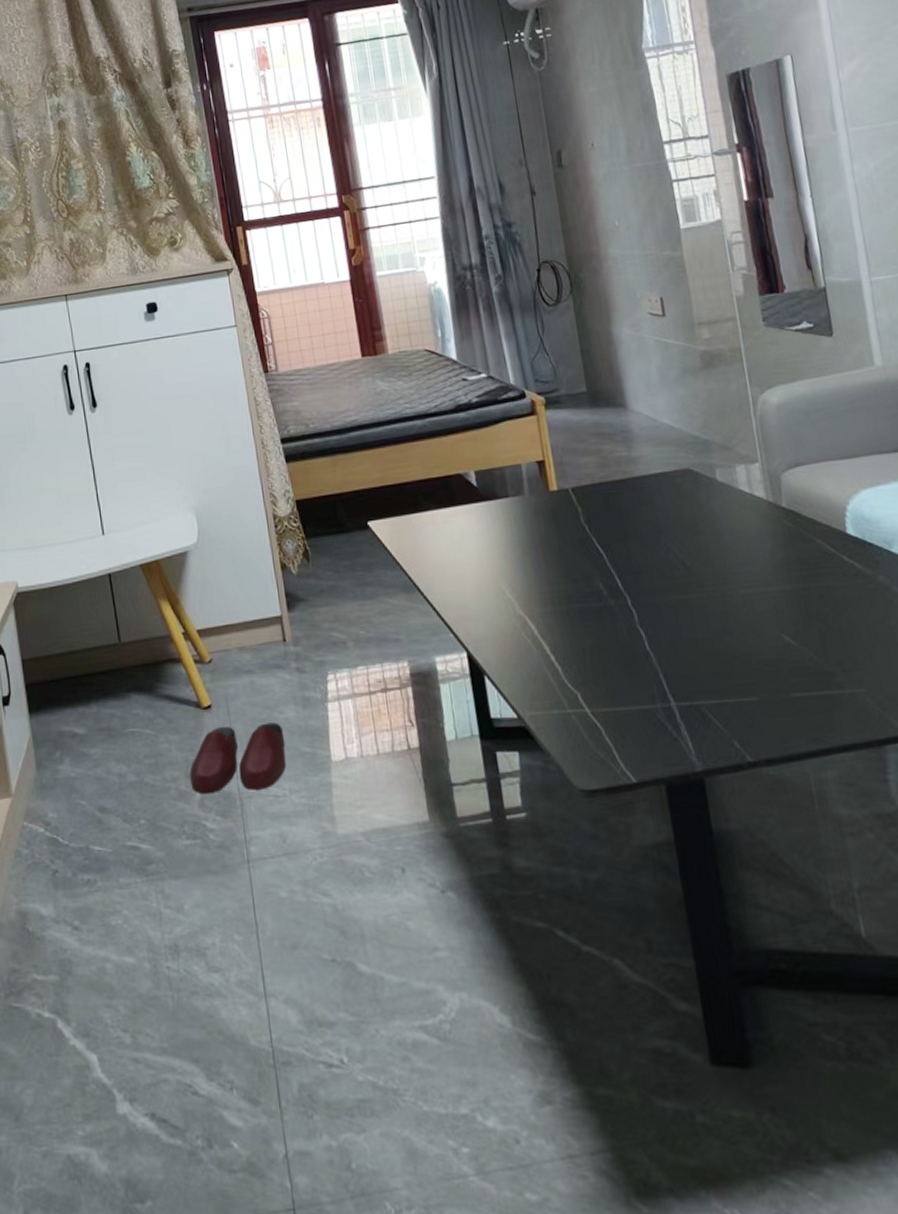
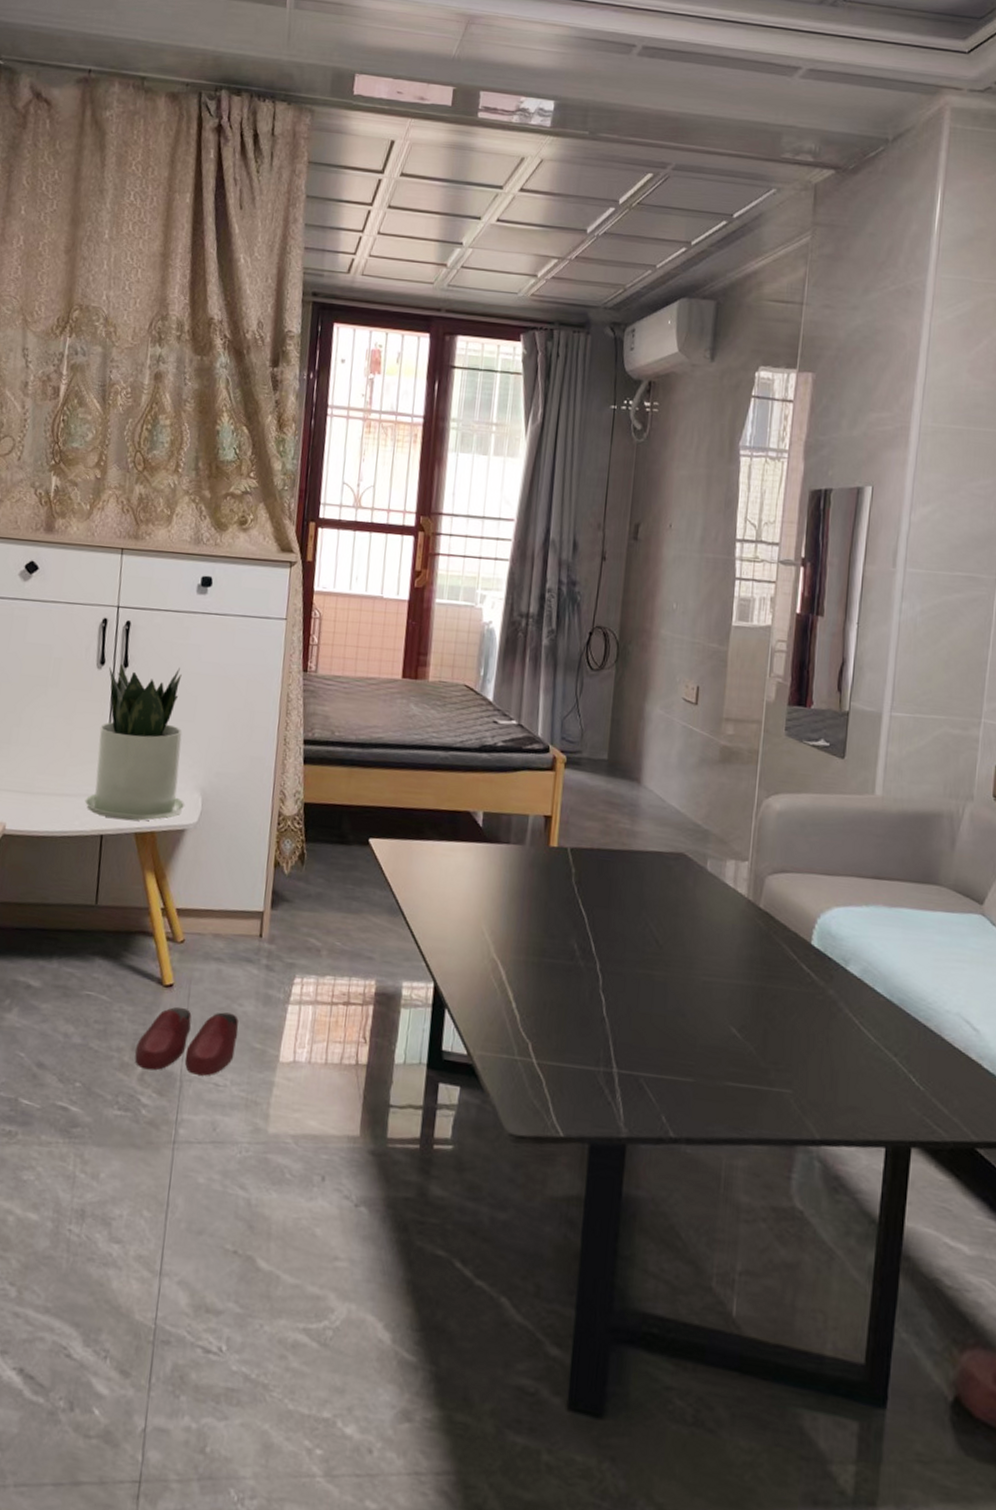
planter: none [80,396,182,556] -> present [84,664,185,821]

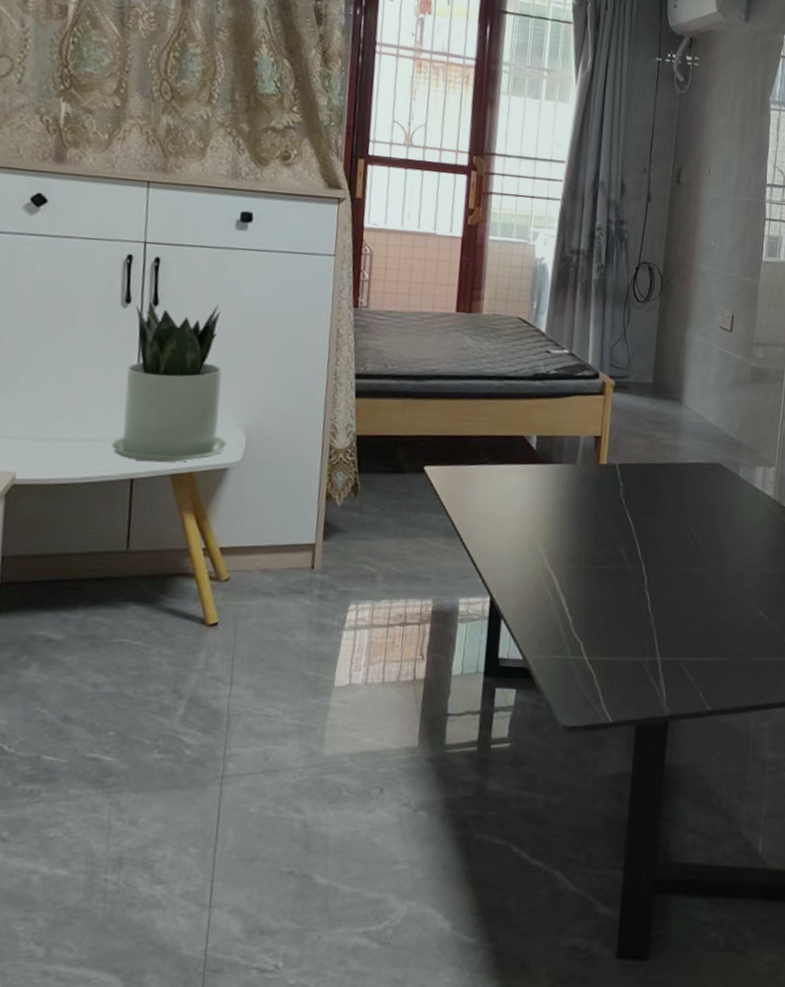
slippers: present [135,1007,239,1076] -> none [176,644,290,710]

